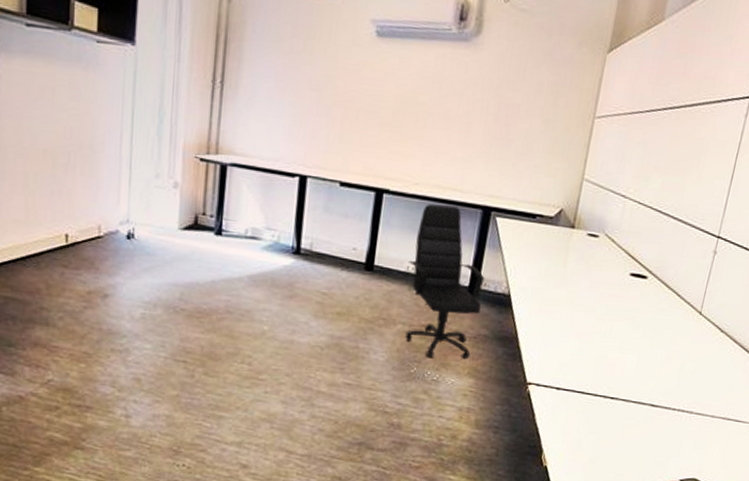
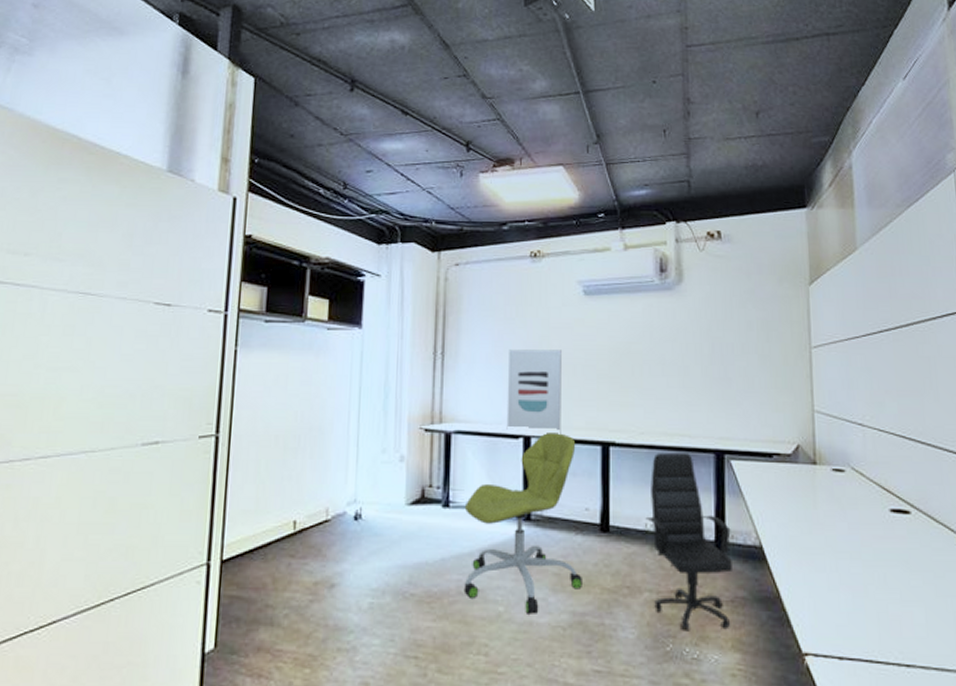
office chair: none [232,174,351,335] -> present [463,433,582,614]
wall art: none [283,86,347,177] -> present [506,349,561,434]

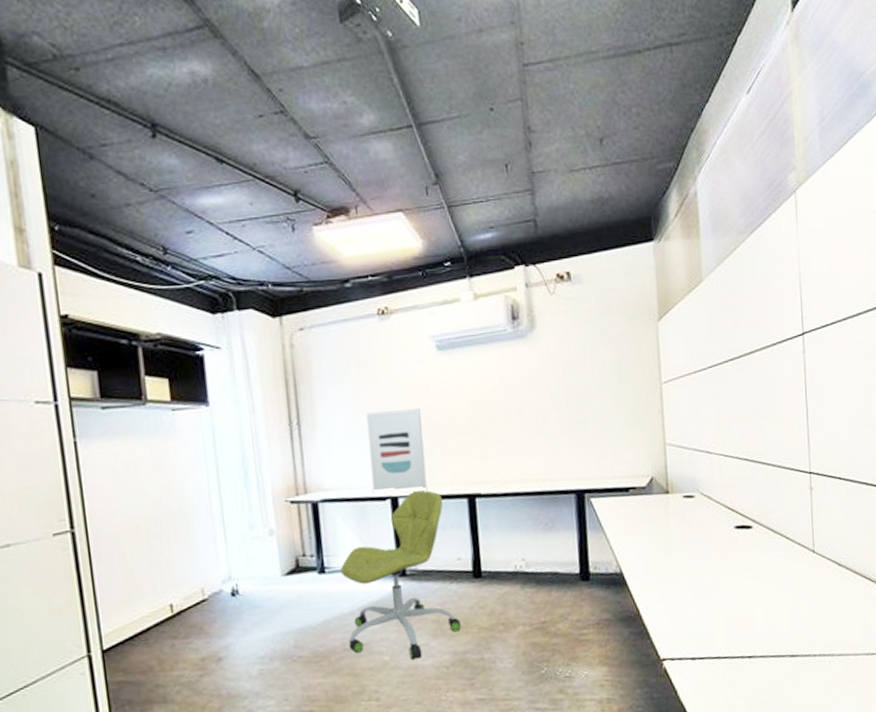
office chair: present [645,453,734,631] -> none [514,496,598,655]

